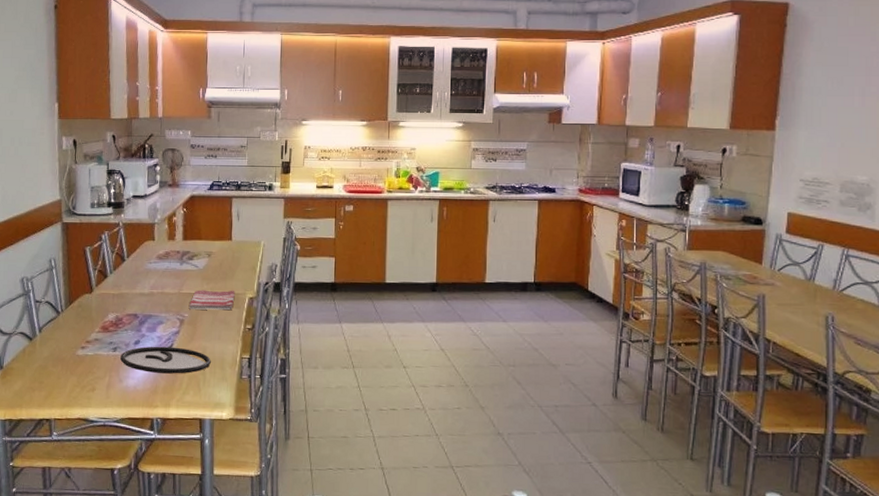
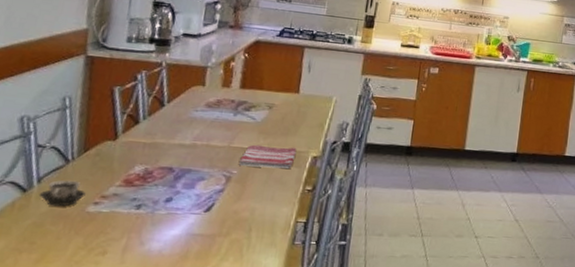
cup: none [41,329,75,351] -> present [39,180,86,207]
plate: present [120,346,211,374] -> none [144,205,259,238]

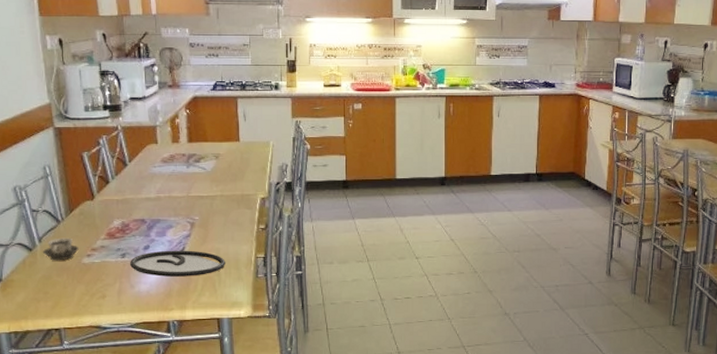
plate: none [144,205,259,238] -> present [130,250,225,277]
dish towel: present [238,144,297,169] -> none [198,191,246,212]

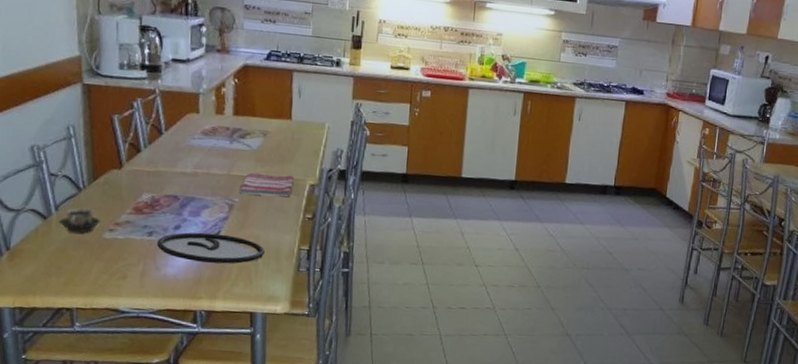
dish towel: none [198,191,246,212] -> present [239,172,294,197]

